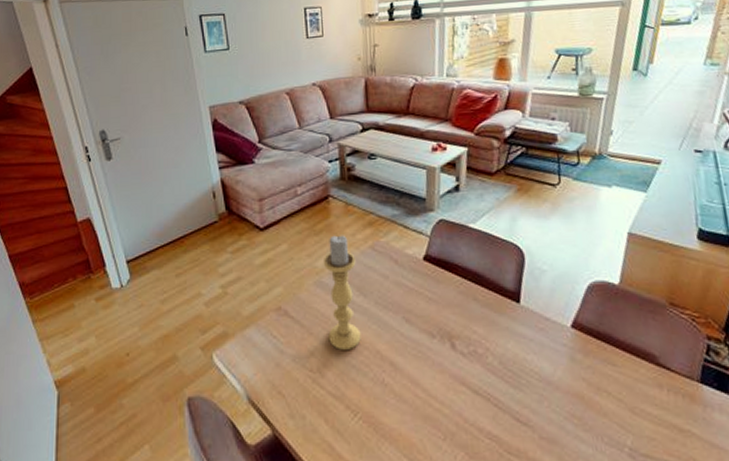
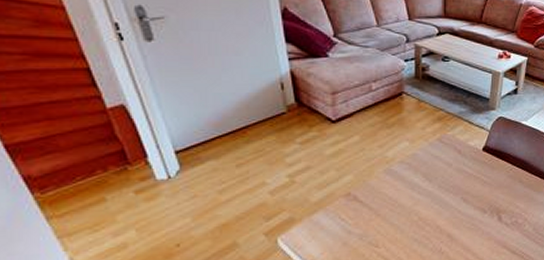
candle holder: present [324,235,361,351] -> none [395,128,424,228]

